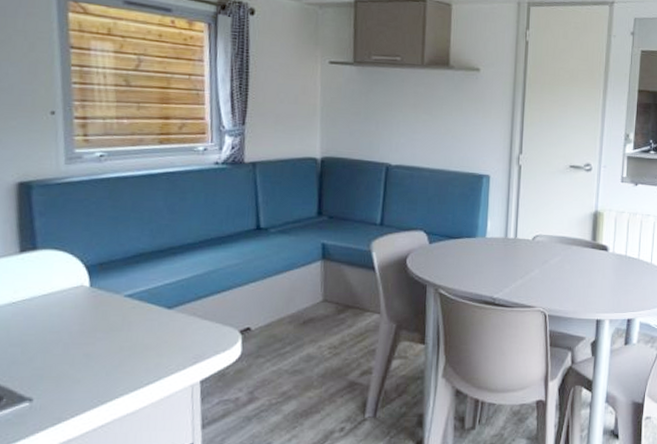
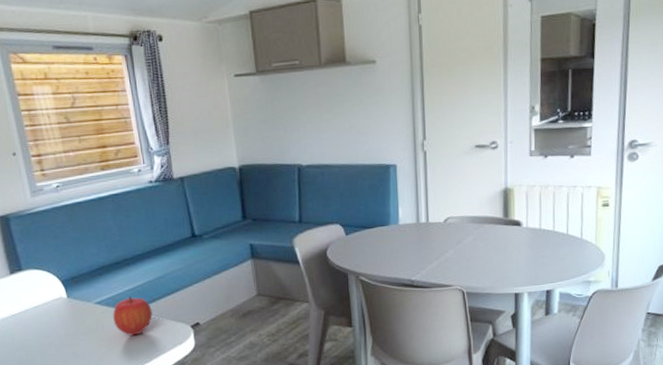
fruit: none [144,291,195,338] -> present [113,297,153,336]

